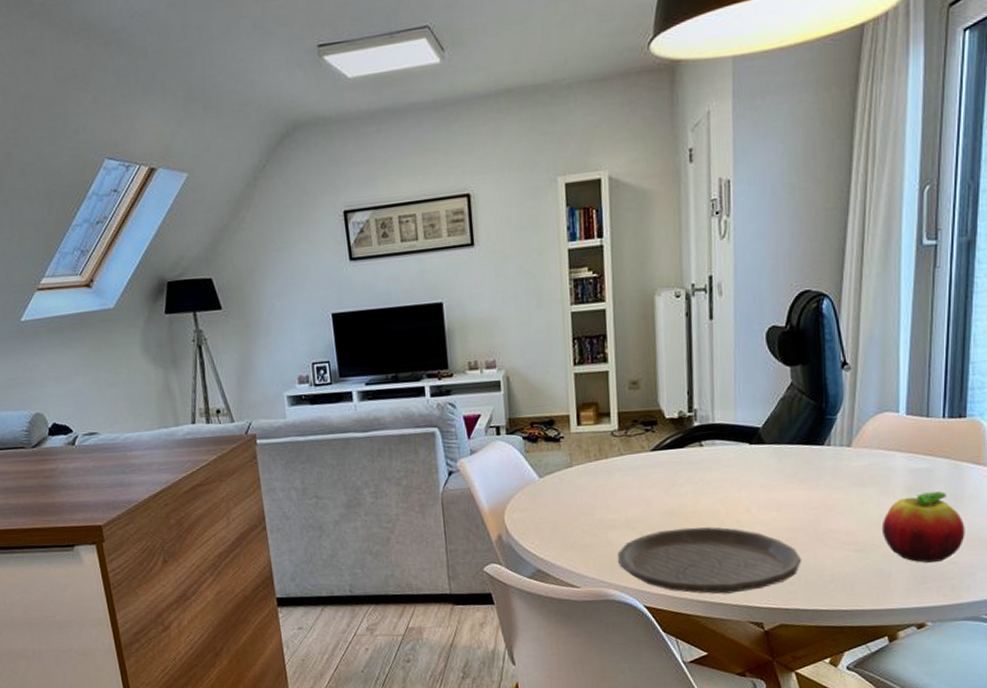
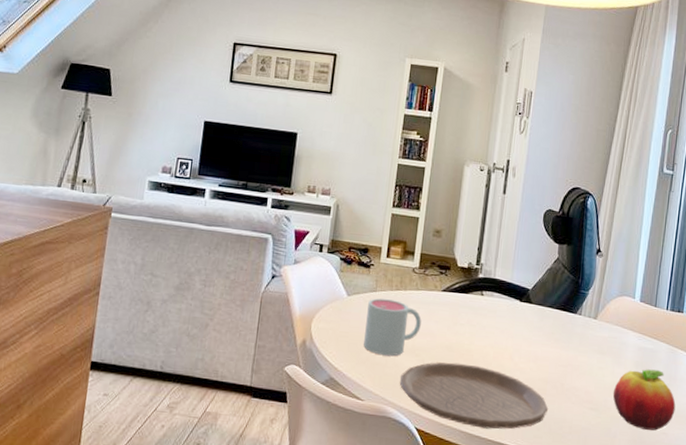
mug: none [565,472,632,536] -> present [363,298,422,357]

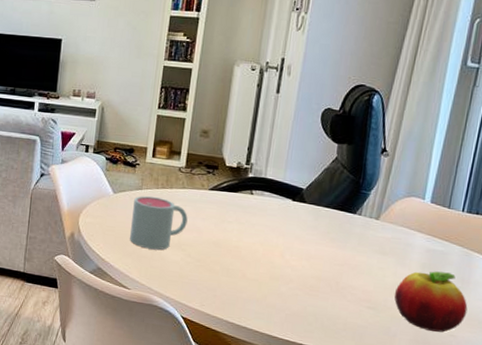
plate: present [399,362,549,429] -> none [165,257,322,323]

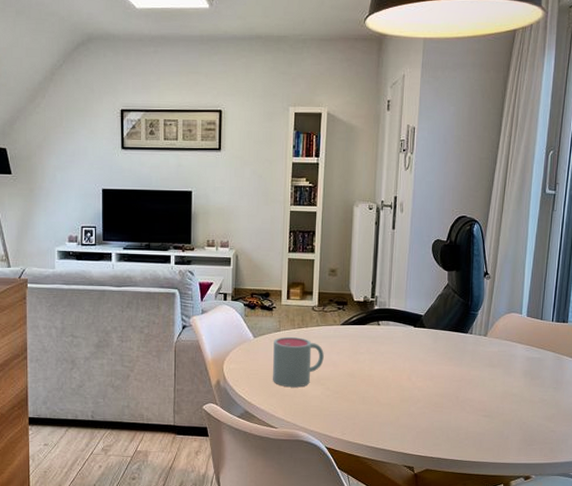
fruit: present [394,271,468,333] -> none [504,376,563,429]

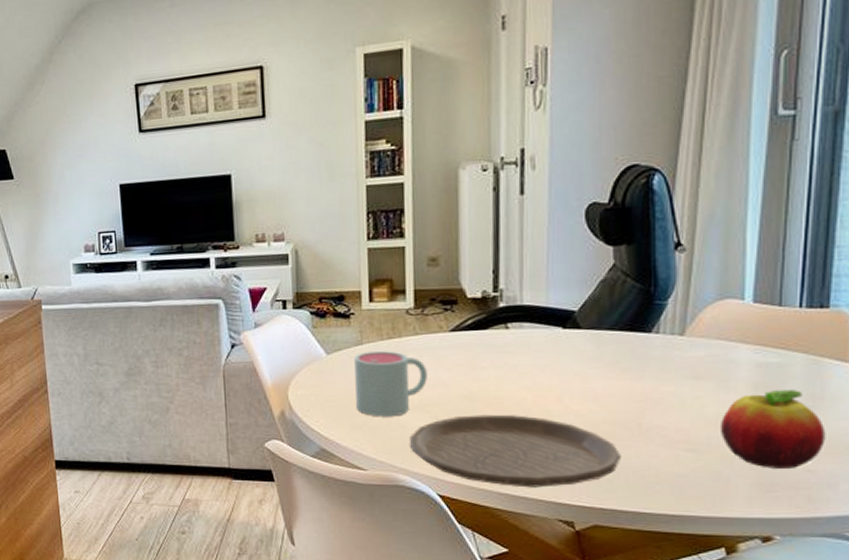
plate: none [308,387,446,442] -> present [409,414,622,488]
fruit: none [504,376,563,429] -> present [719,390,826,469]

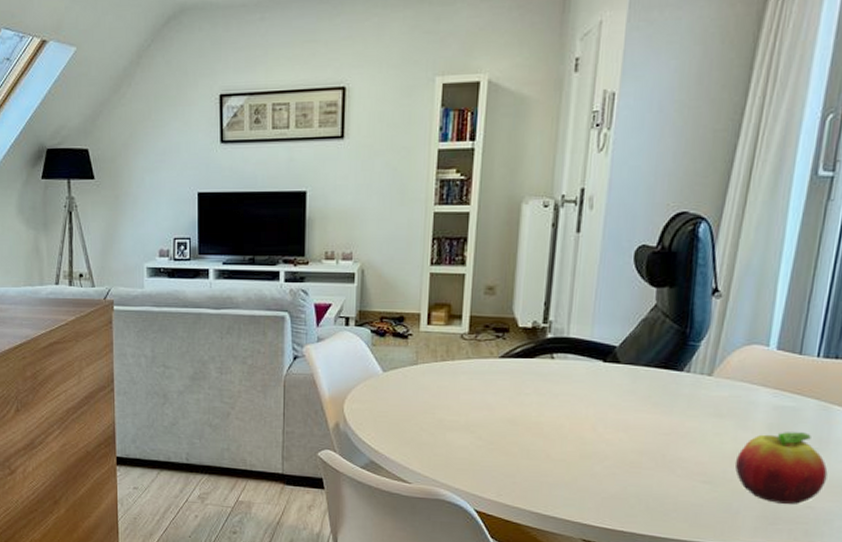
mug: present [354,351,427,417] -> none [407,372,475,435]
plate: present [409,414,622,488] -> none [452,437,645,509]

